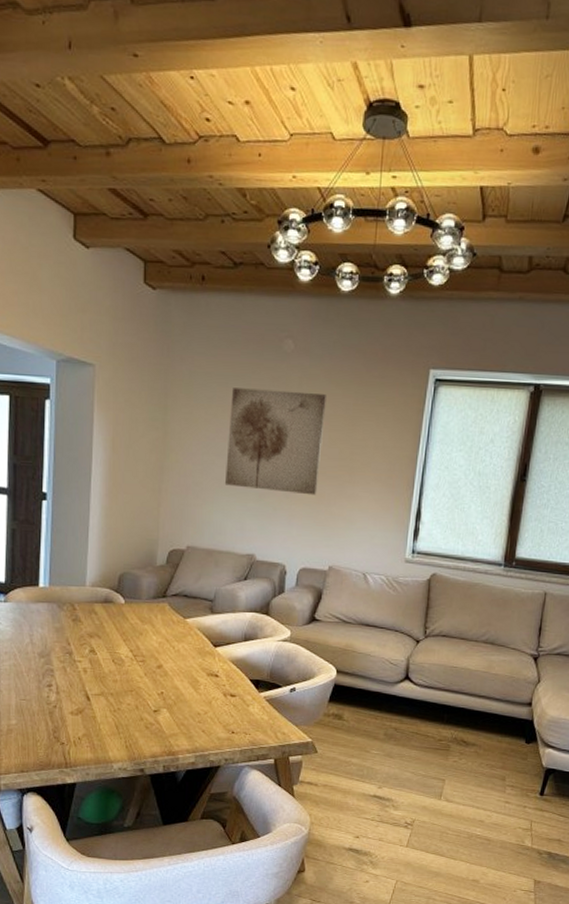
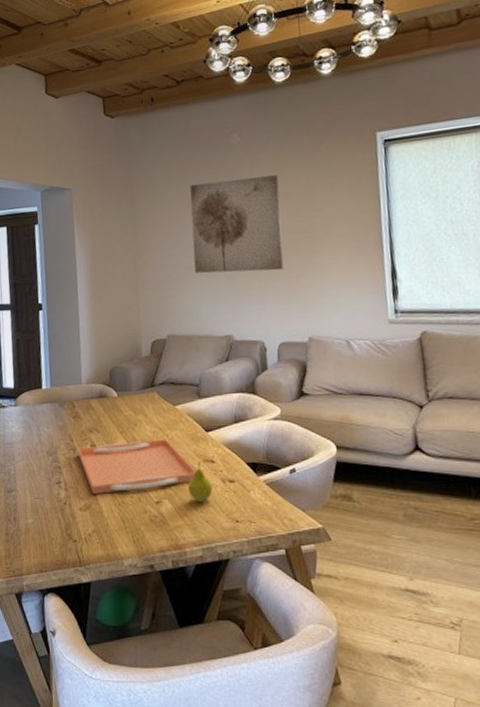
serving tray: none [74,650,199,699] -> present [77,439,196,494]
fruit: none [189,675,213,713] -> present [188,461,213,502]

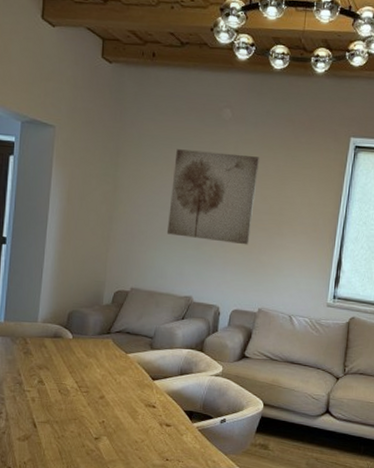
serving tray: present [77,439,196,494] -> none [23,381,137,427]
fruit: present [188,461,213,502] -> none [127,406,150,441]

